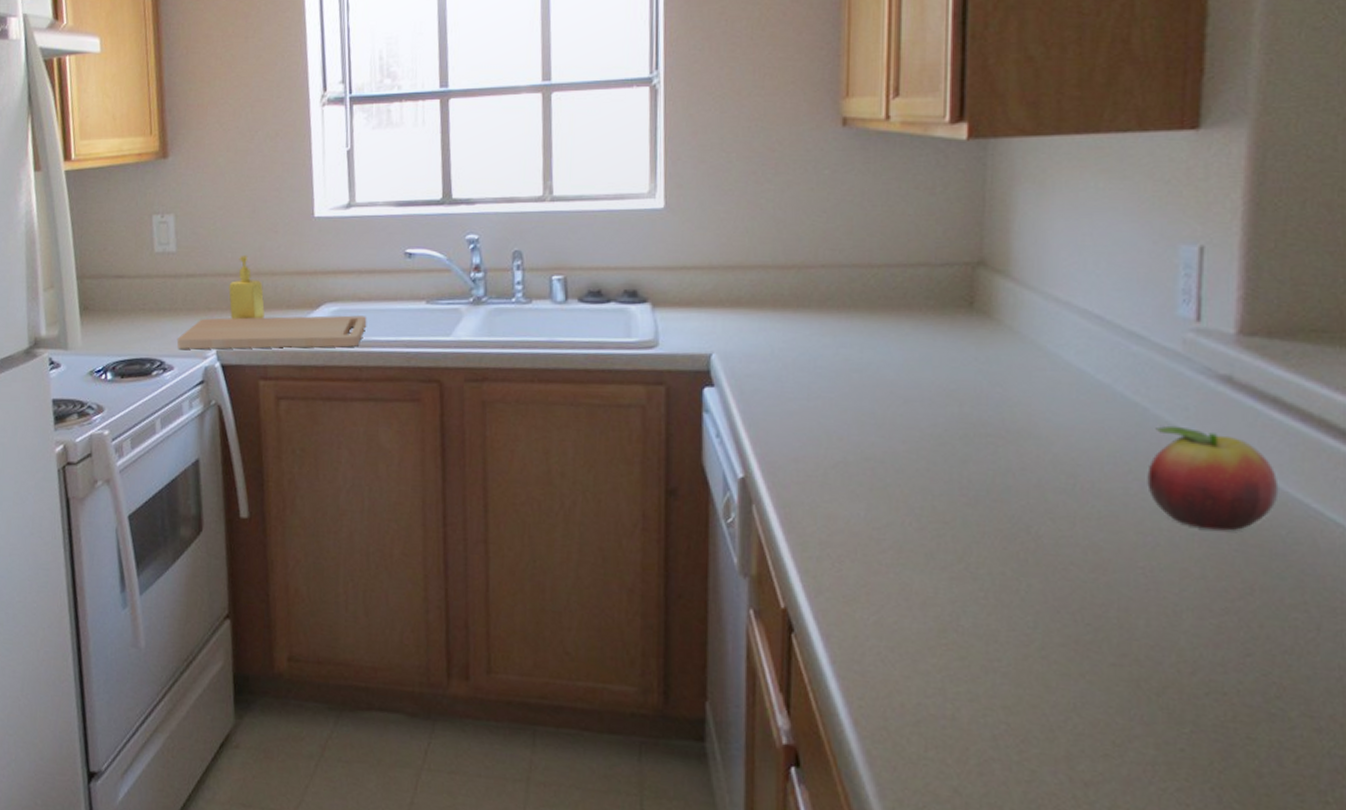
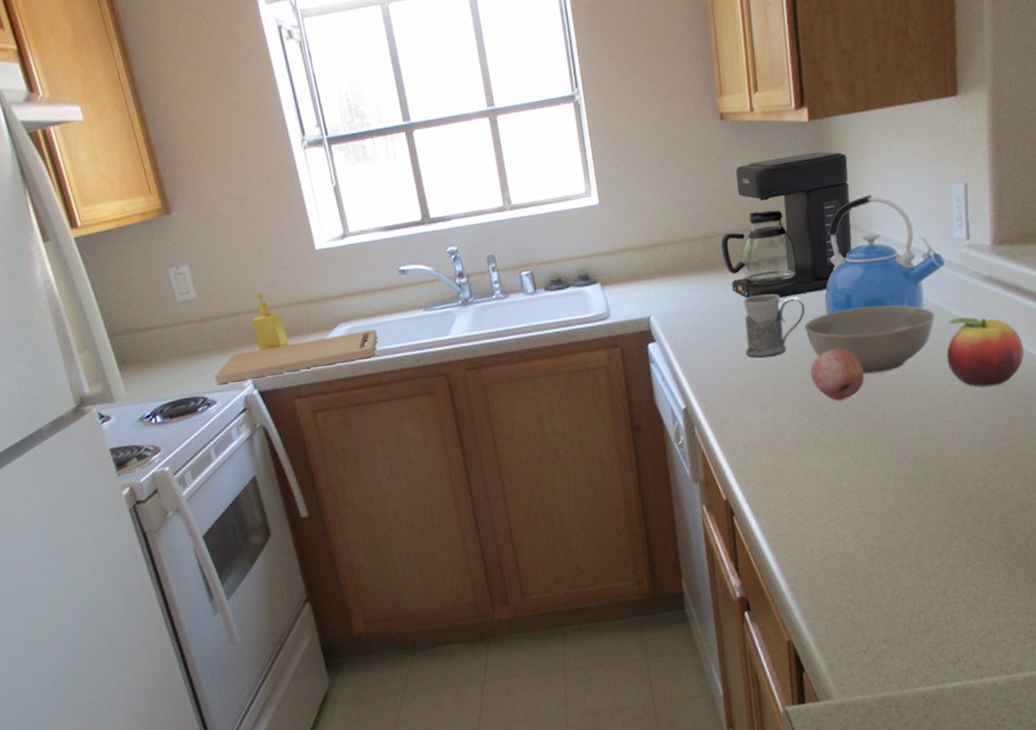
coffee maker: none [822,178,1019,359] -> present [721,151,852,299]
mug: none [839,349,934,432] -> present [743,294,806,358]
bowl: none [929,387,1135,481] -> present [805,305,936,374]
fruit: none [930,436,1012,508] -> present [810,348,864,400]
kettle: none [963,243,1158,406] -> present [824,195,946,315]

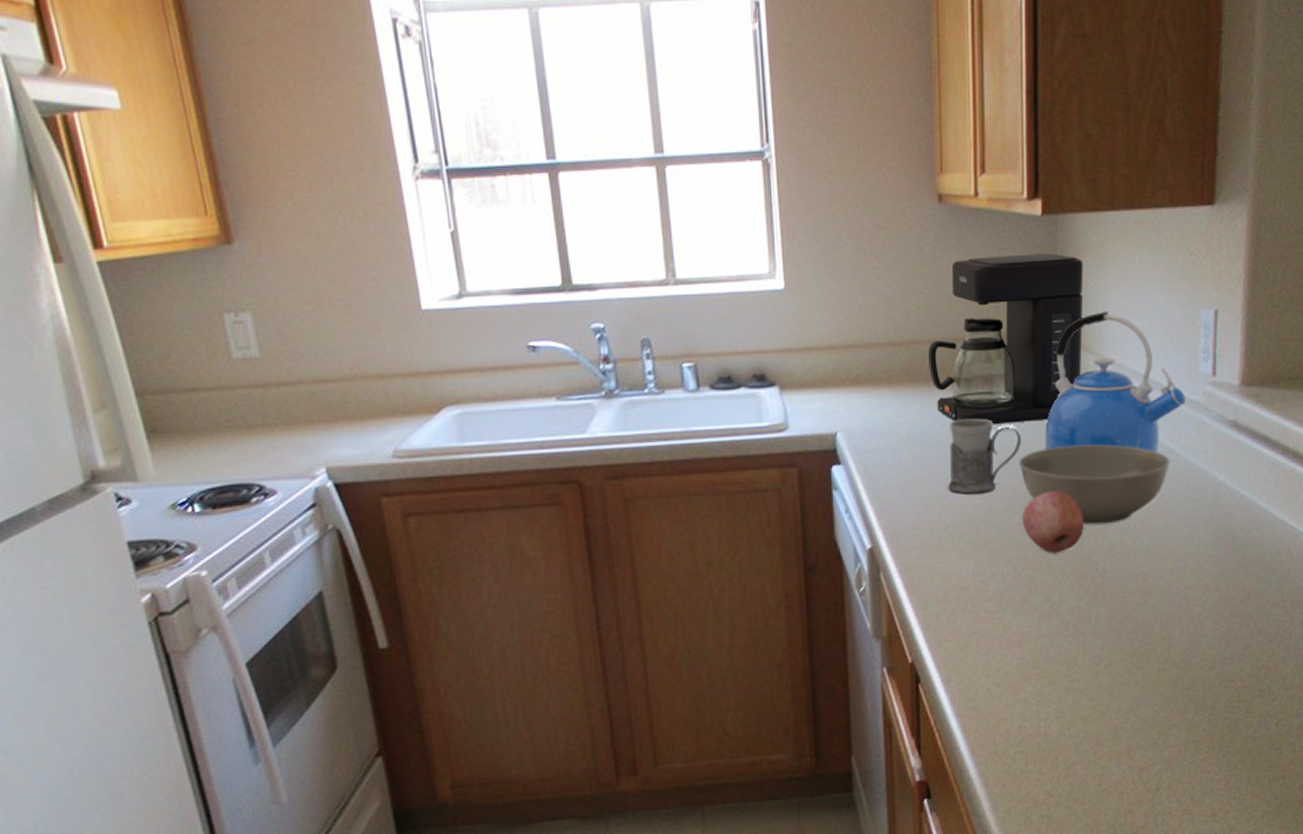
cutting board: present [214,329,378,384] -> none [276,418,495,469]
soap dispenser: present [251,292,289,351] -> none [331,356,378,432]
fruit: present [946,317,1025,387] -> none [1180,466,1267,551]

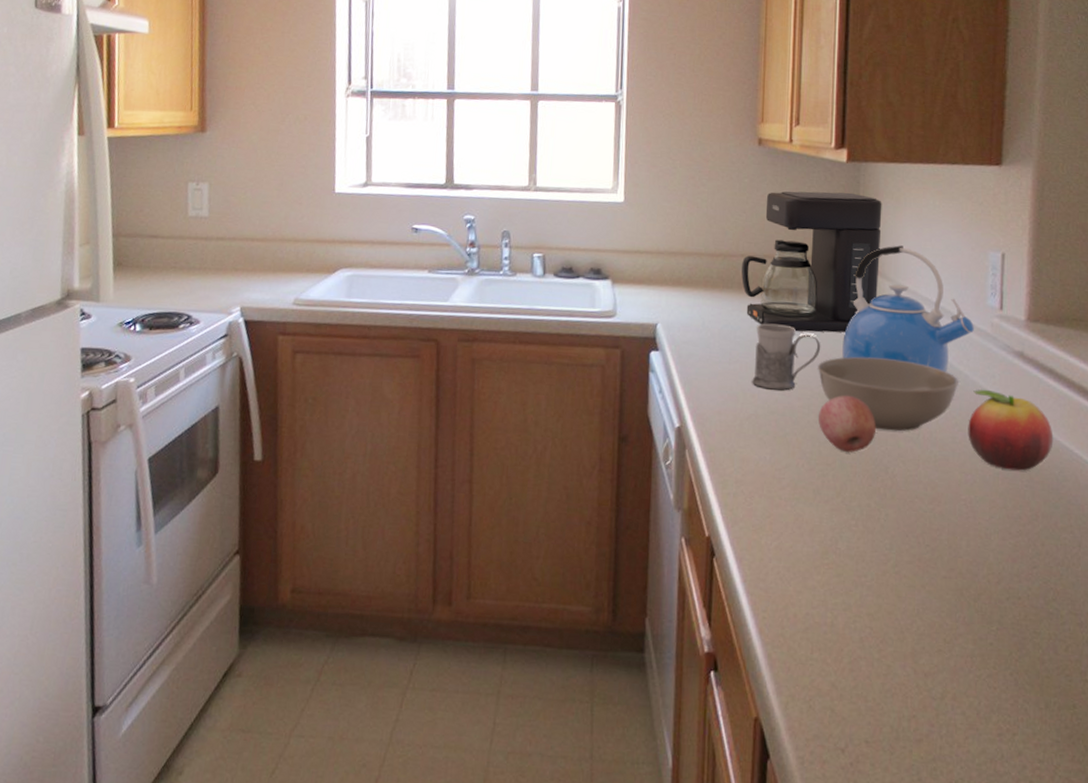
fruit: none [1180,466,1267,551] -> present [968,389,1054,471]

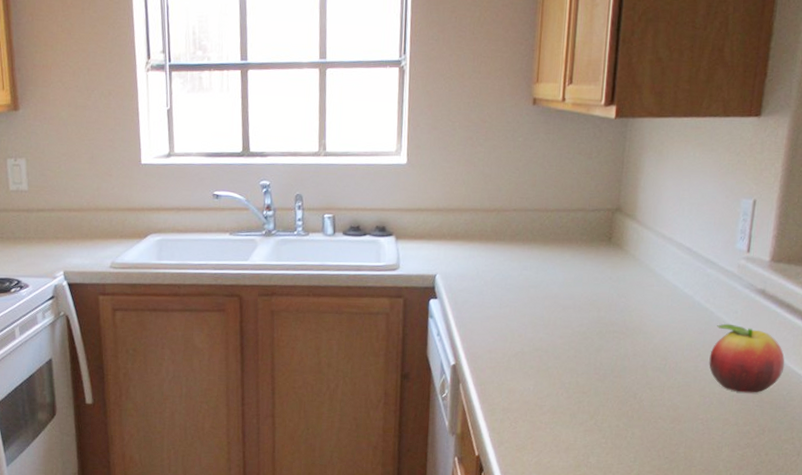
coffee maker: present [741,191,882,333] -> none [513,147,646,278]
mug: present [752,323,821,390] -> none [520,271,583,330]
fruit: present [817,395,876,452] -> none [577,332,628,382]
bowl: present [818,356,960,431] -> none [579,298,705,363]
kettle: present [842,245,975,373] -> none [601,196,723,310]

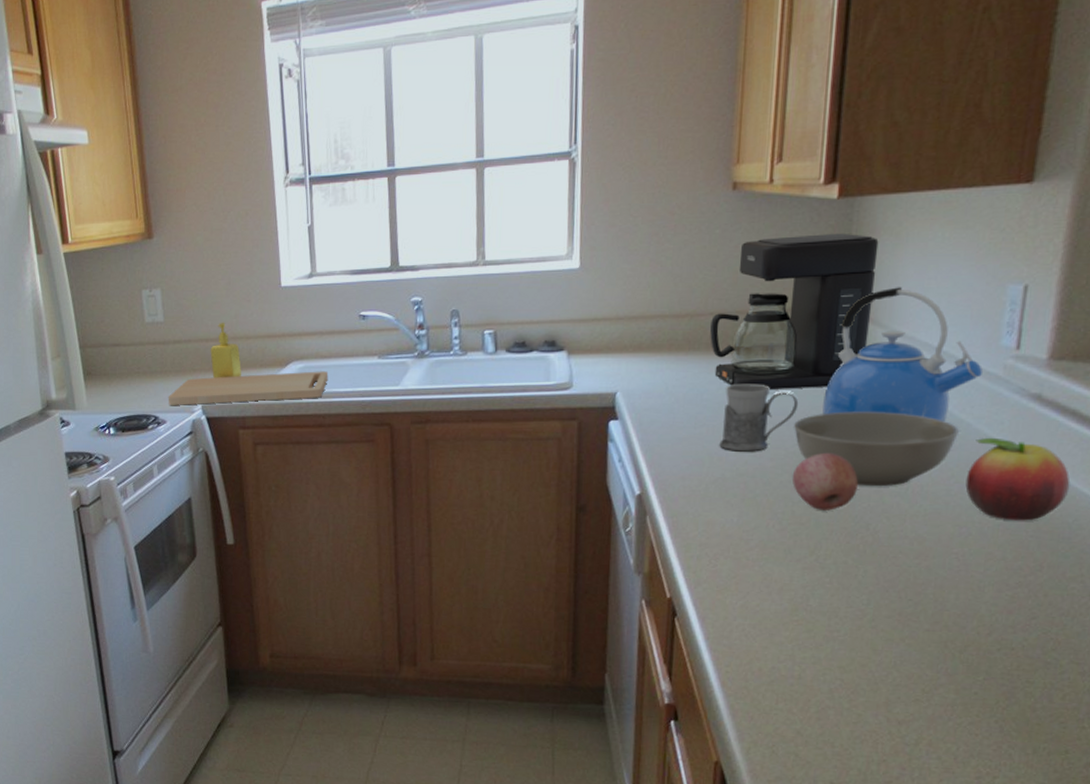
cutting board: none [30,244,184,271] -> present [168,371,329,405]
soap dispenser: none [72,193,102,247] -> present [210,322,241,378]
coffee maker: none [513,147,646,278] -> present [710,233,879,390]
mug: none [520,271,583,330] -> present [719,383,799,452]
fruit: none [577,332,628,382] -> present [792,452,858,511]
bowl: none [579,298,705,363] -> present [794,411,960,487]
kettle: none [601,196,723,310] -> present [822,287,984,423]

